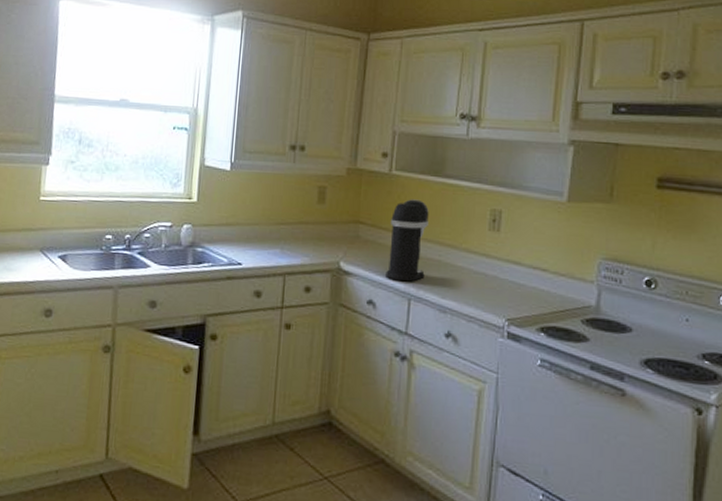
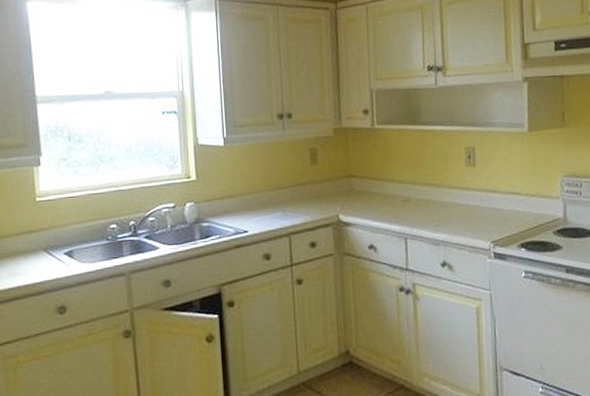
coffee maker: present [385,199,429,282] -> none [379,148,416,224]

